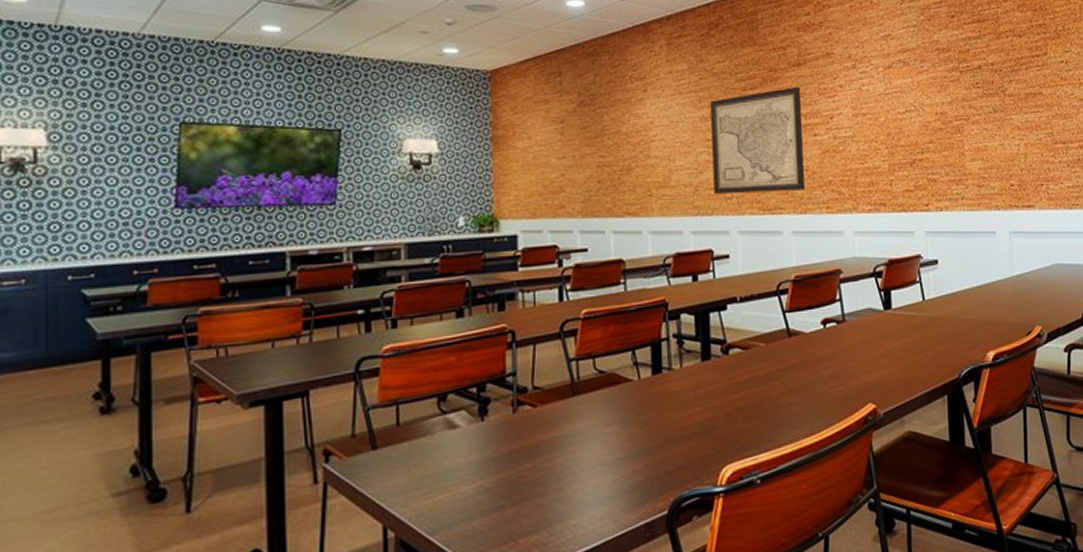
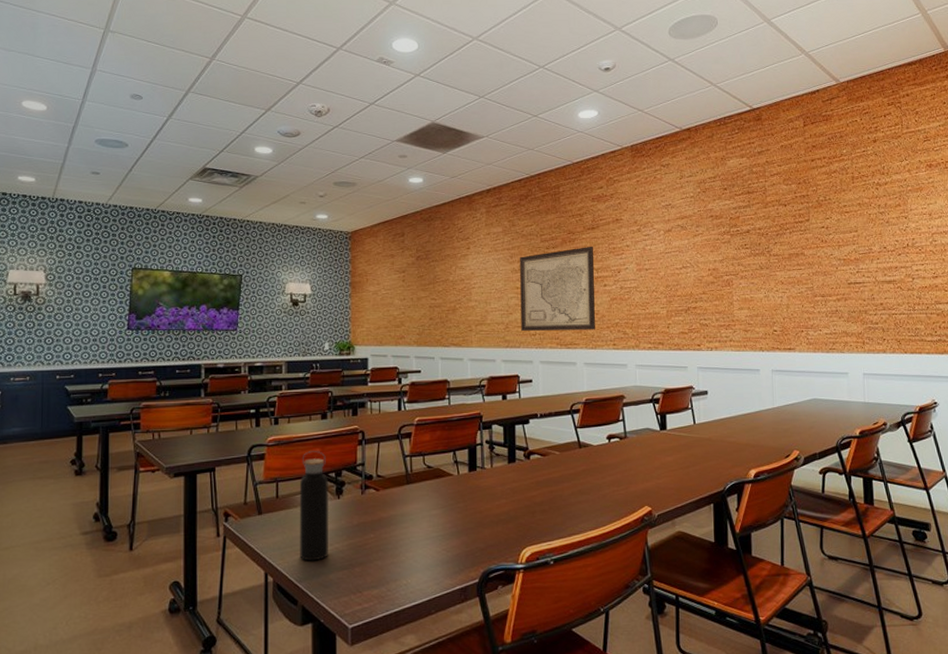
water bottle: none [428,360,471,507] -> present [299,451,330,561]

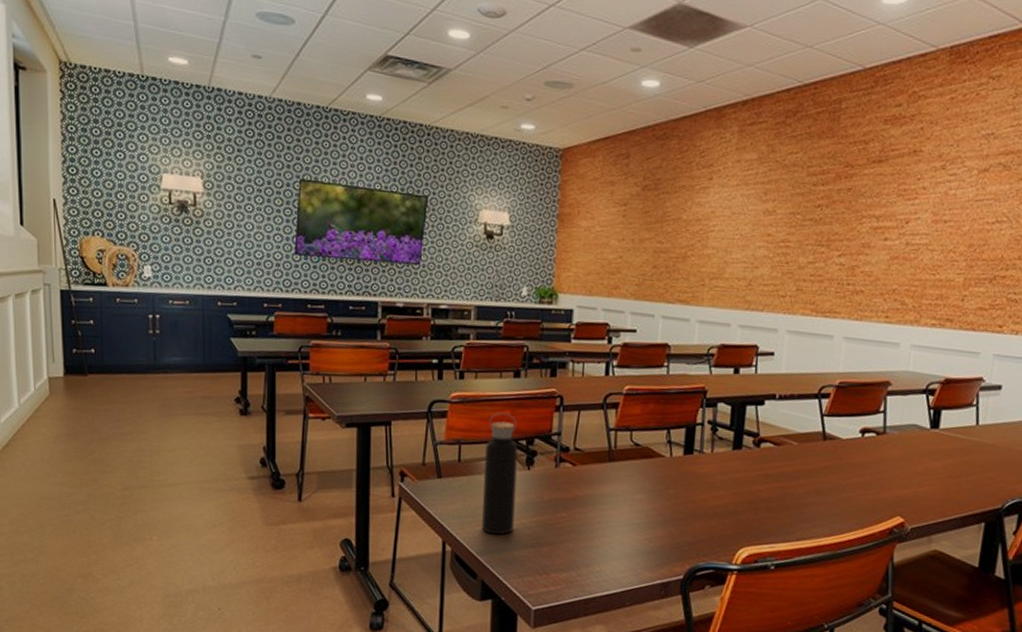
wall art: present [520,246,595,331] -> none [767,185,878,296]

